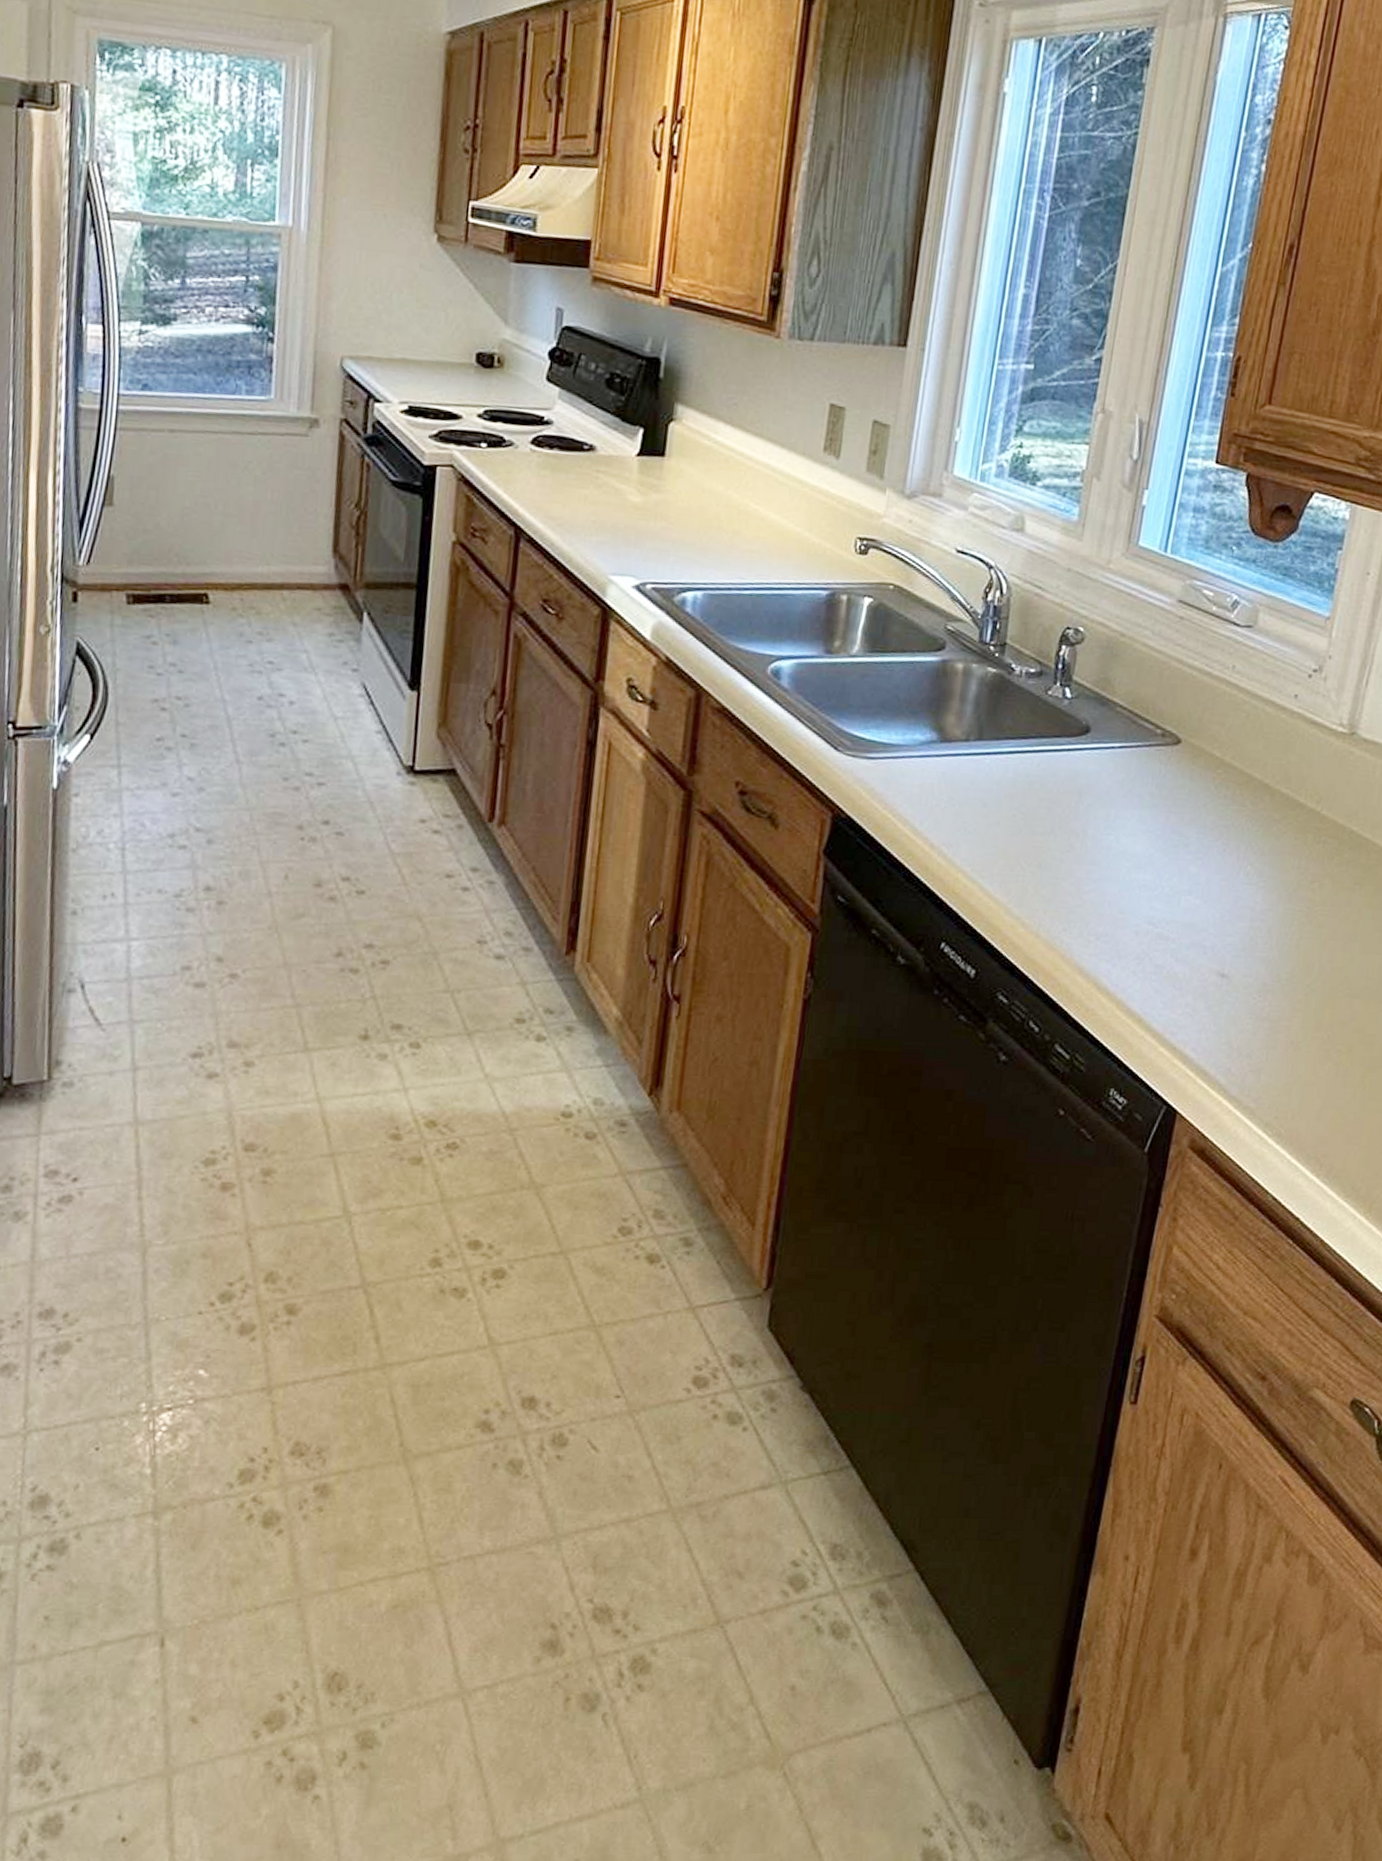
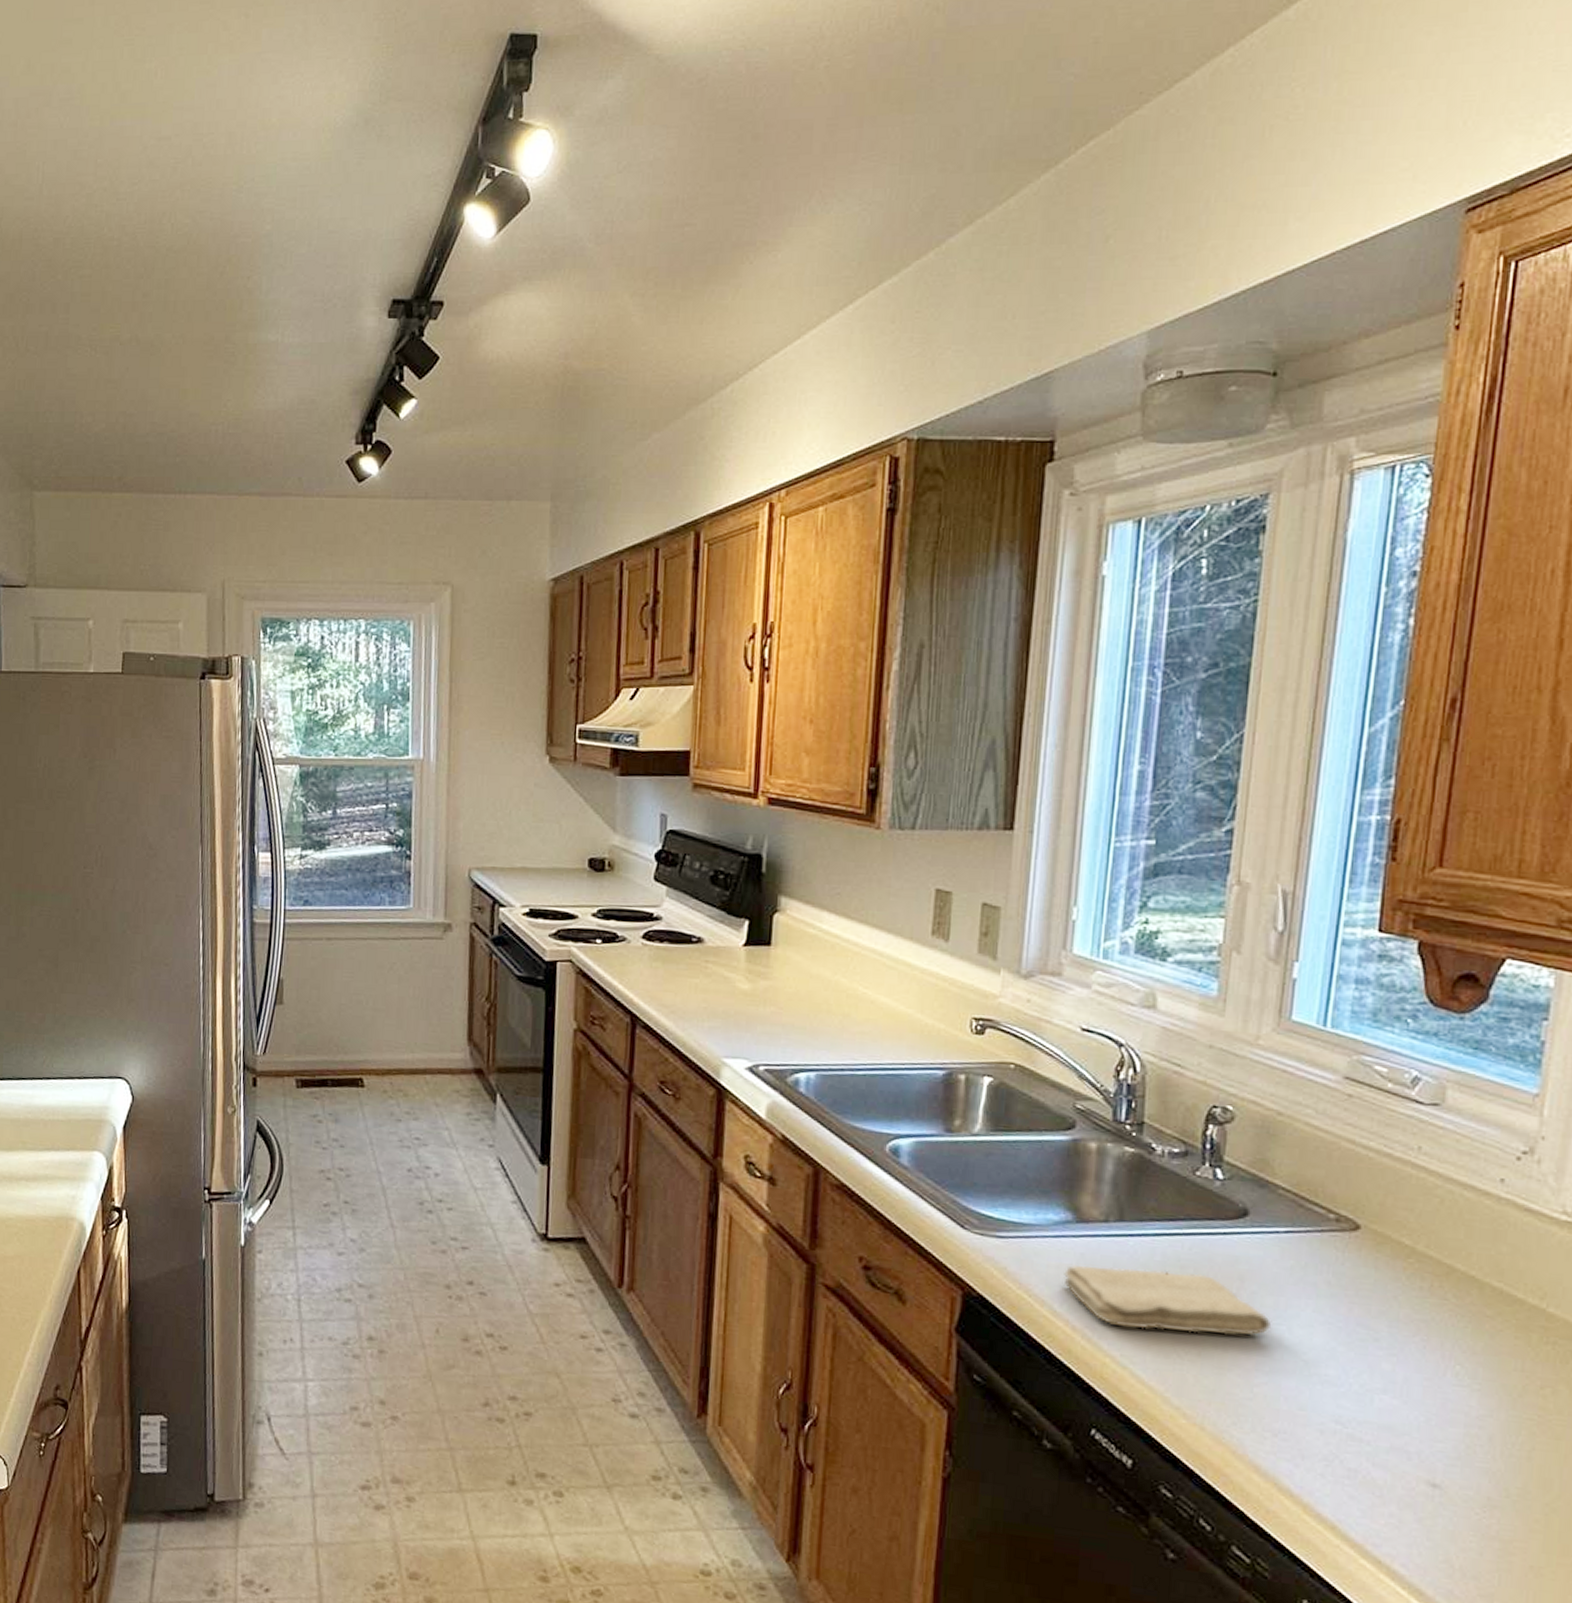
washcloth: none [925,783,1102,846] -> present [1063,1264,1272,1336]

